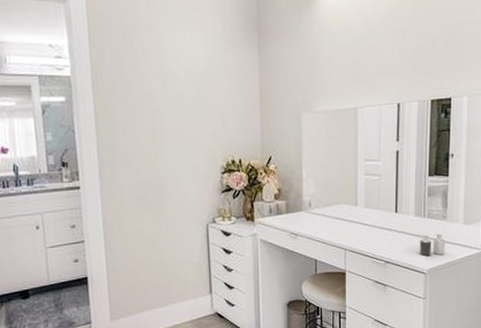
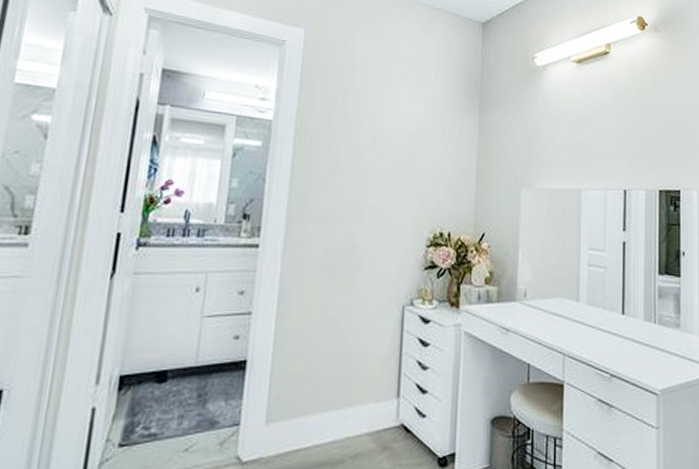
candle: present [419,233,445,257] -> none [650,345,680,373]

